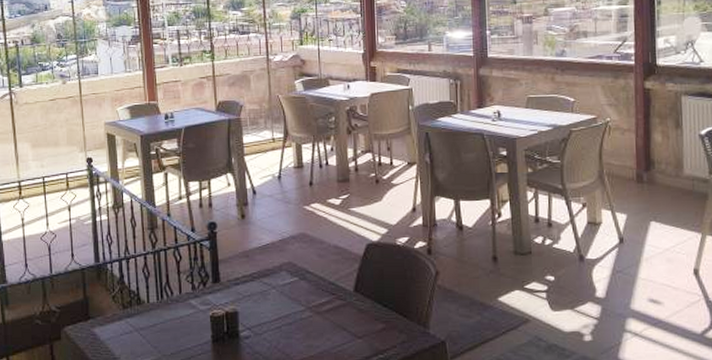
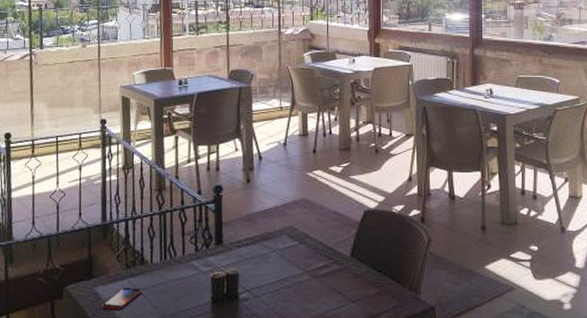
smartphone: none [101,328,140,351] -> present [101,287,142,310]

